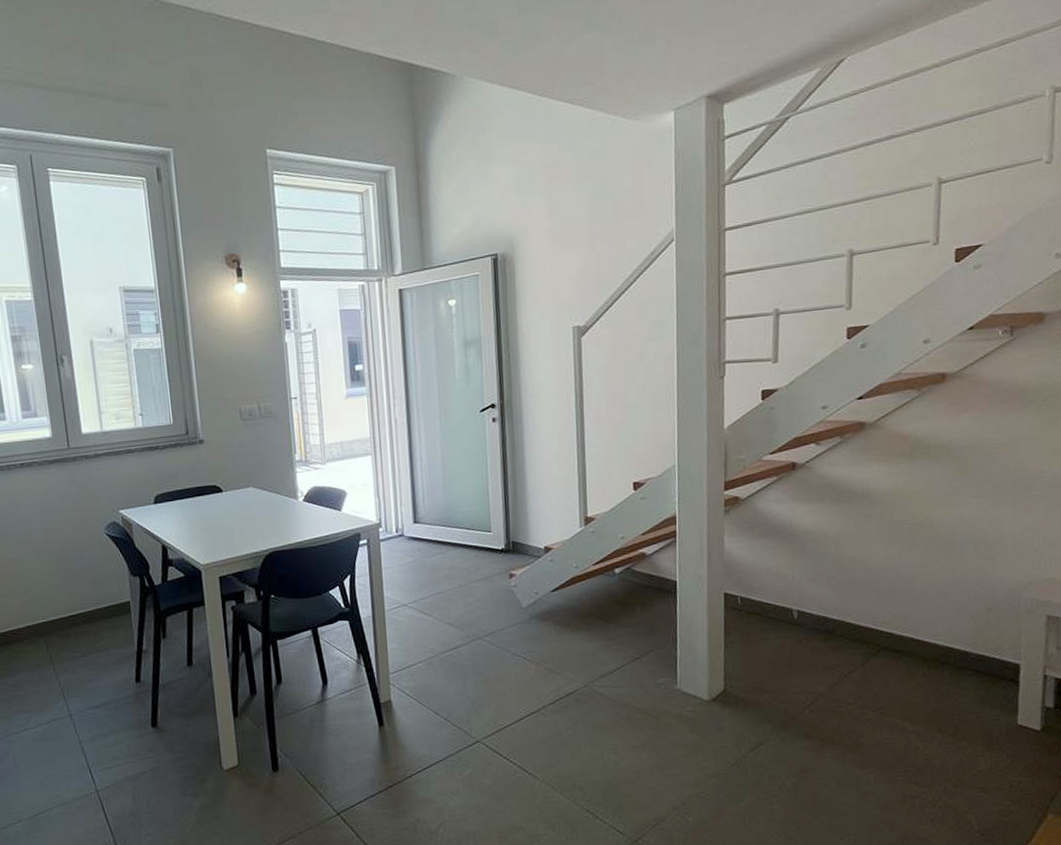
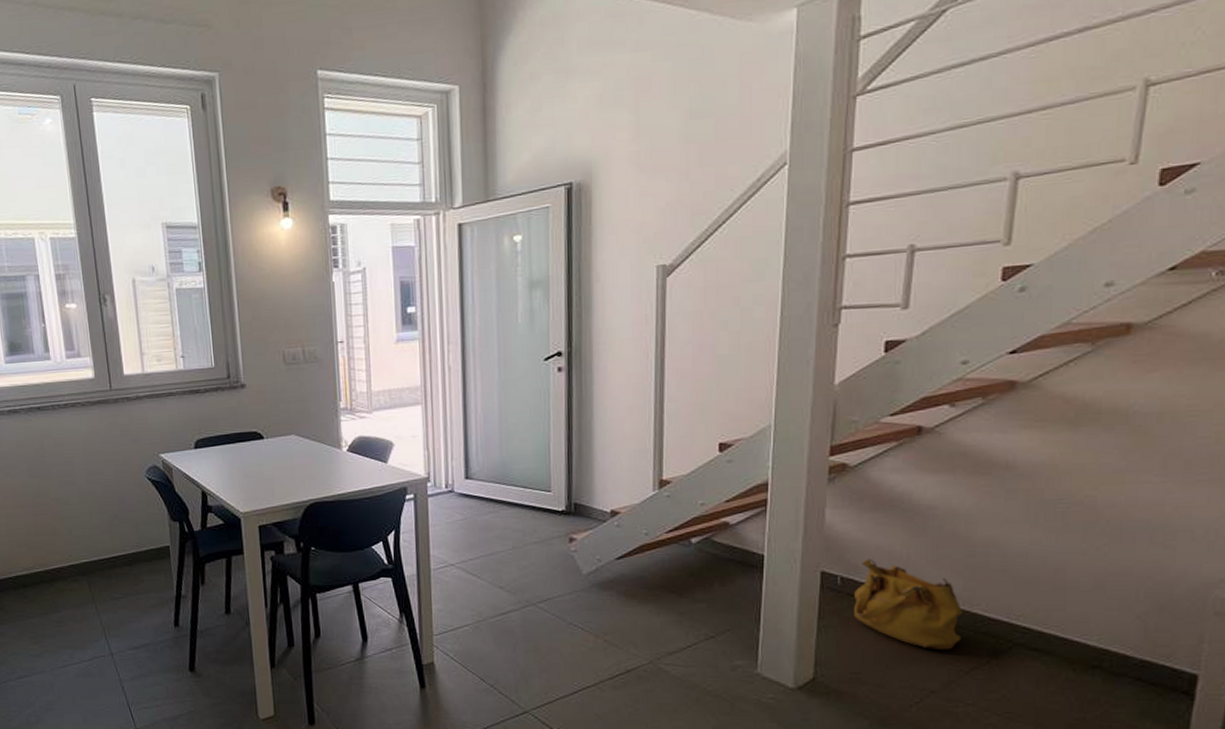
handbag: none [752,579,840,657] -> present [854,559,964,650]

